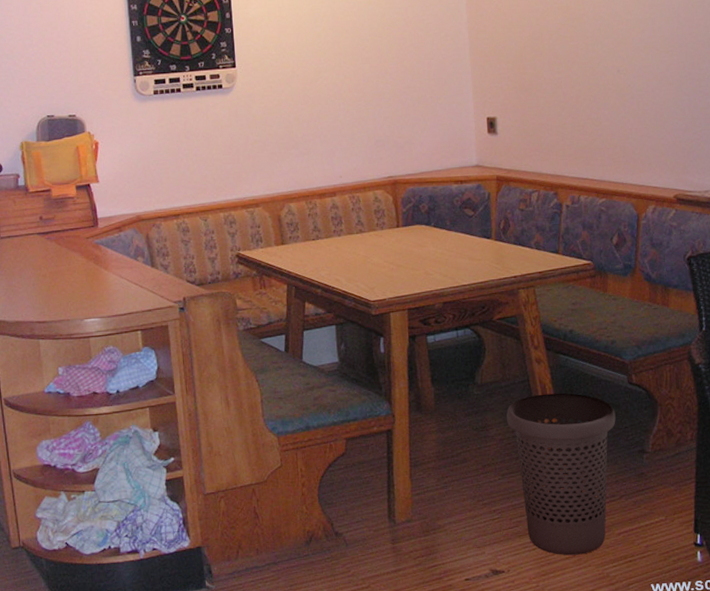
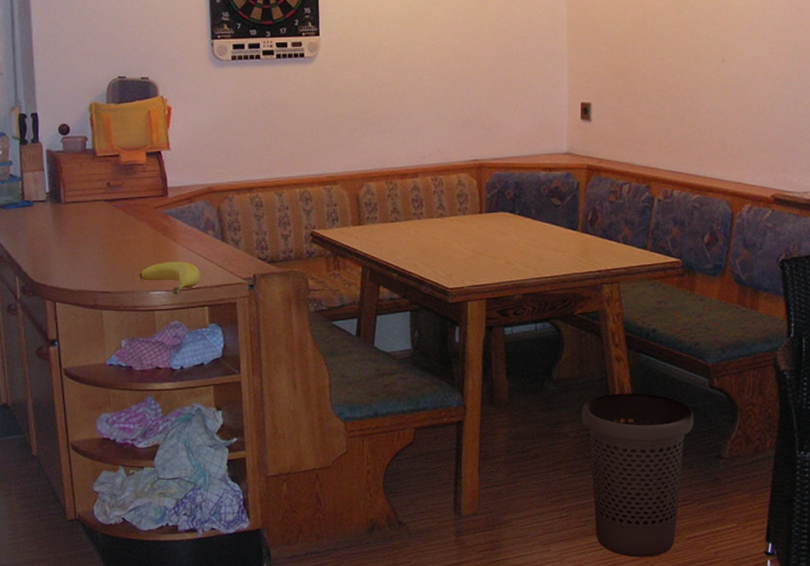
banana: none [73,288,133,321] -> present [139,261,201,295]

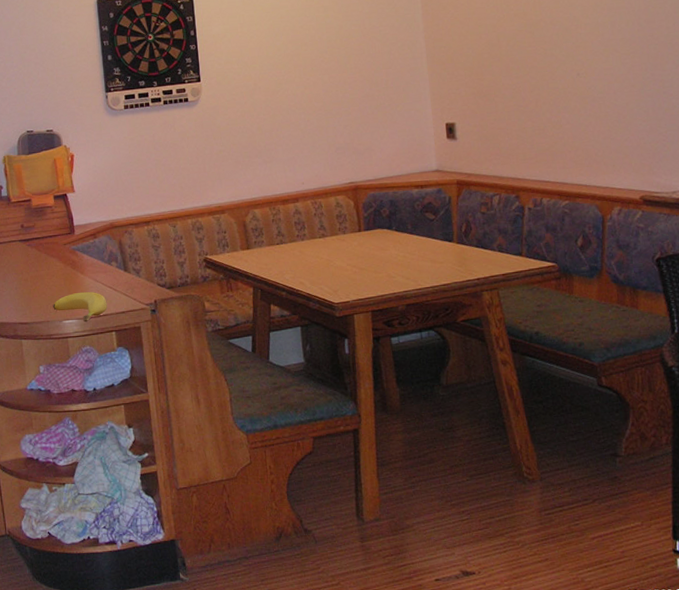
trash bin: present [582,393,694,558] -> none [473,394,586,559]

